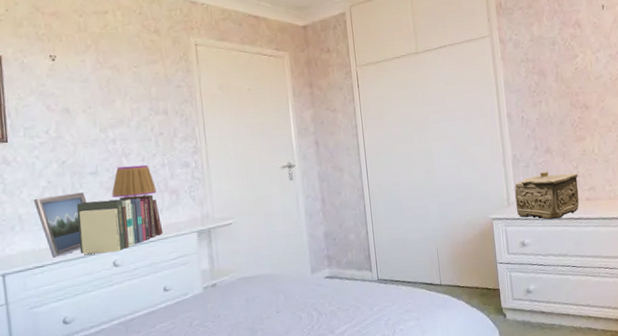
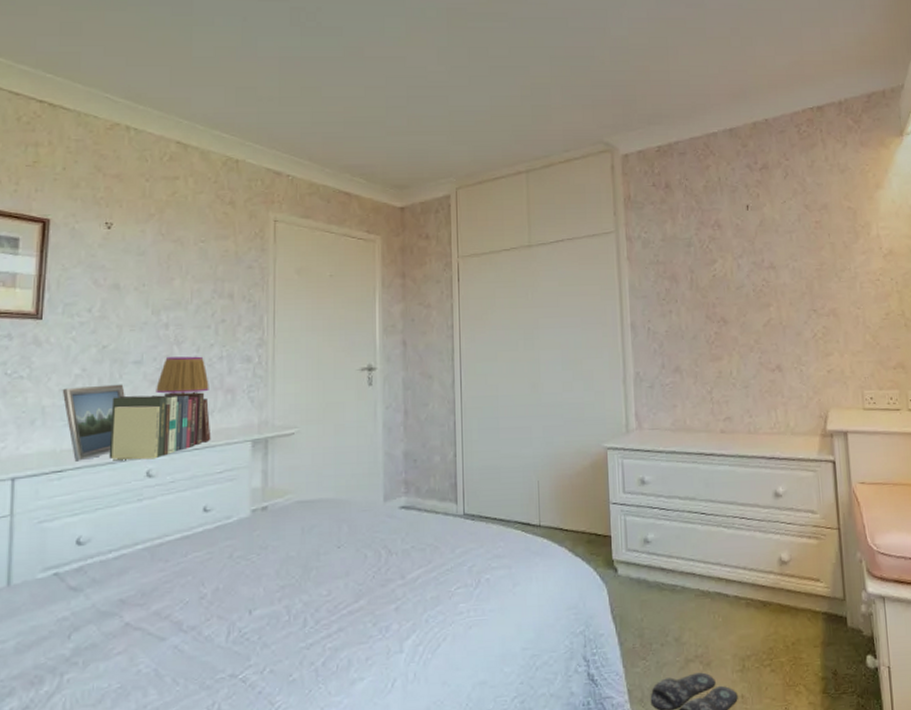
decorative box: present [515,171,580,220] -> none [635,394,713,454]

